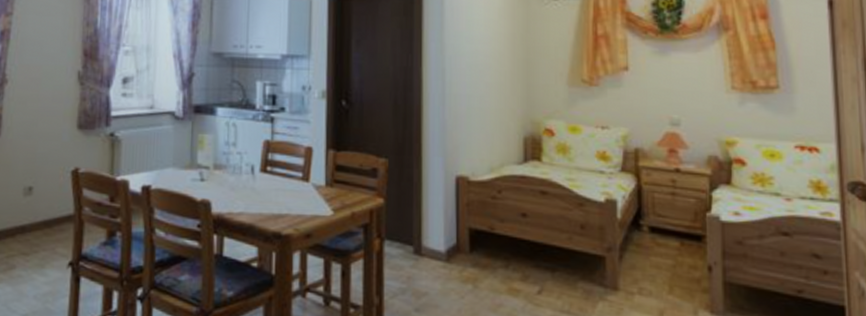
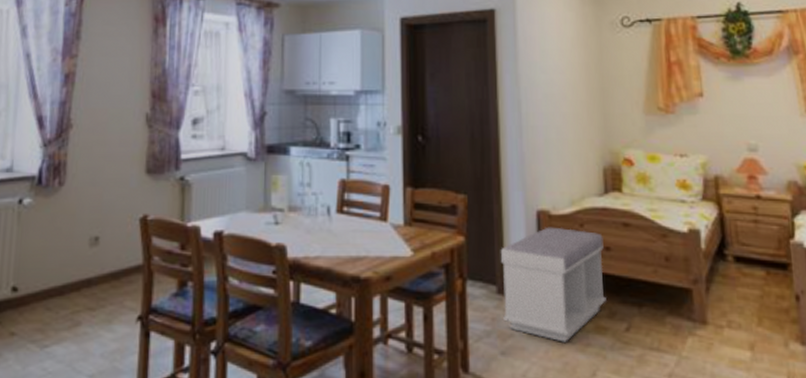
bench: none [418,192,520,302] -> present [500,227,606,342]

